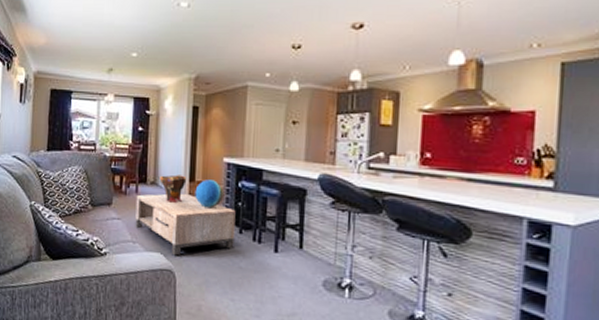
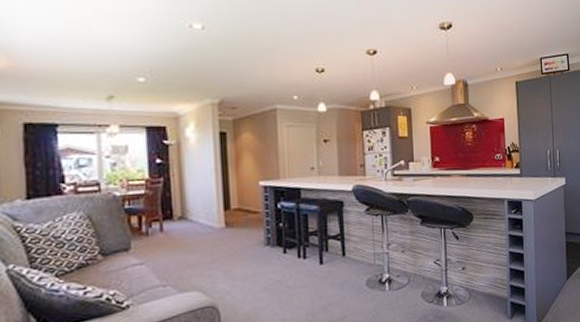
coffee table: present [135,193,236,256] -> none [162,222,280,290]
decorative urn: present [159,175,187,203] -> none [188,204,221,236]
decorative globe: present [195,179,223,209] -> none [231,205,263,235]

